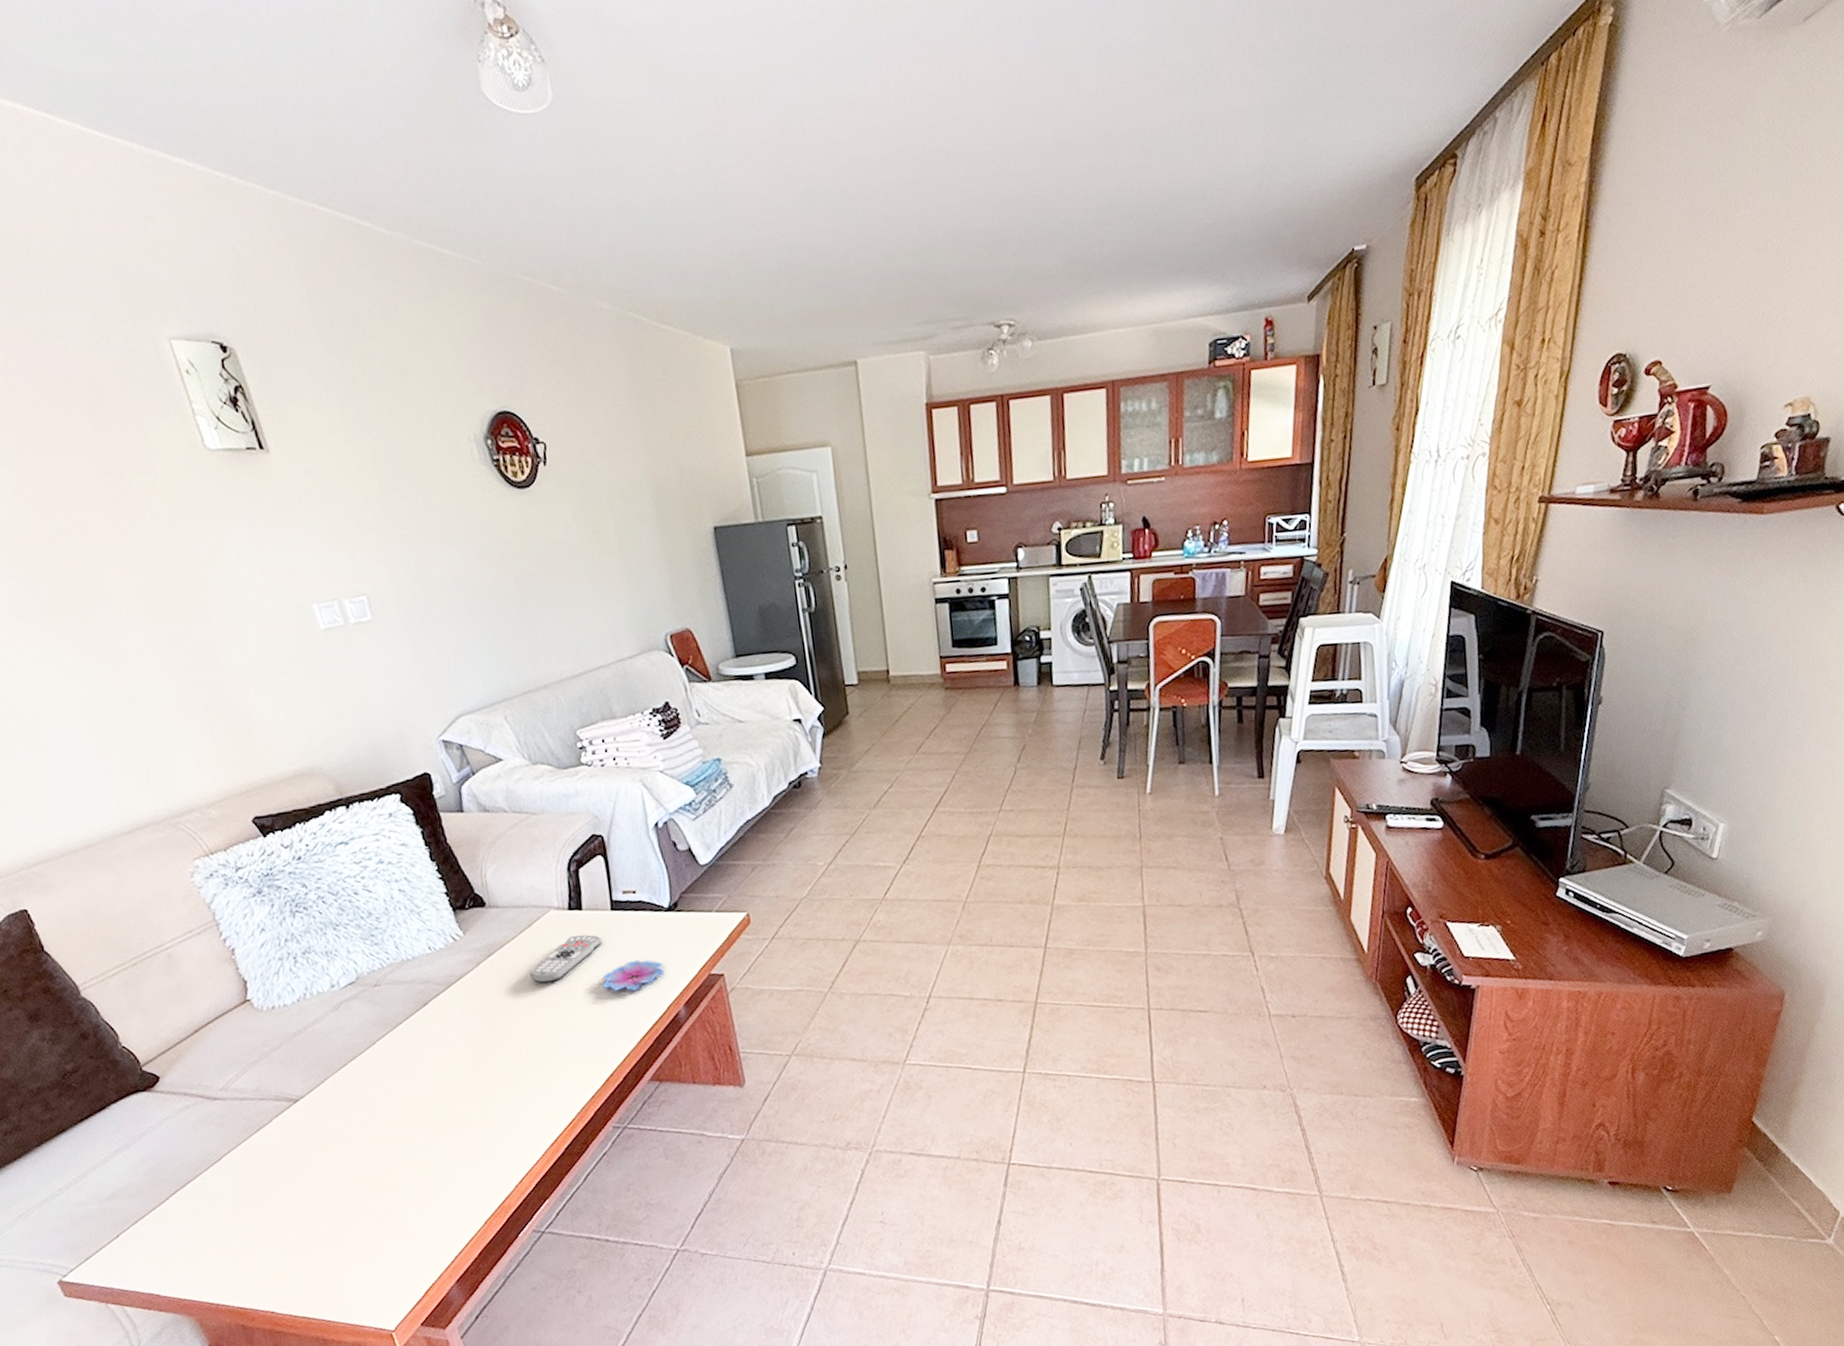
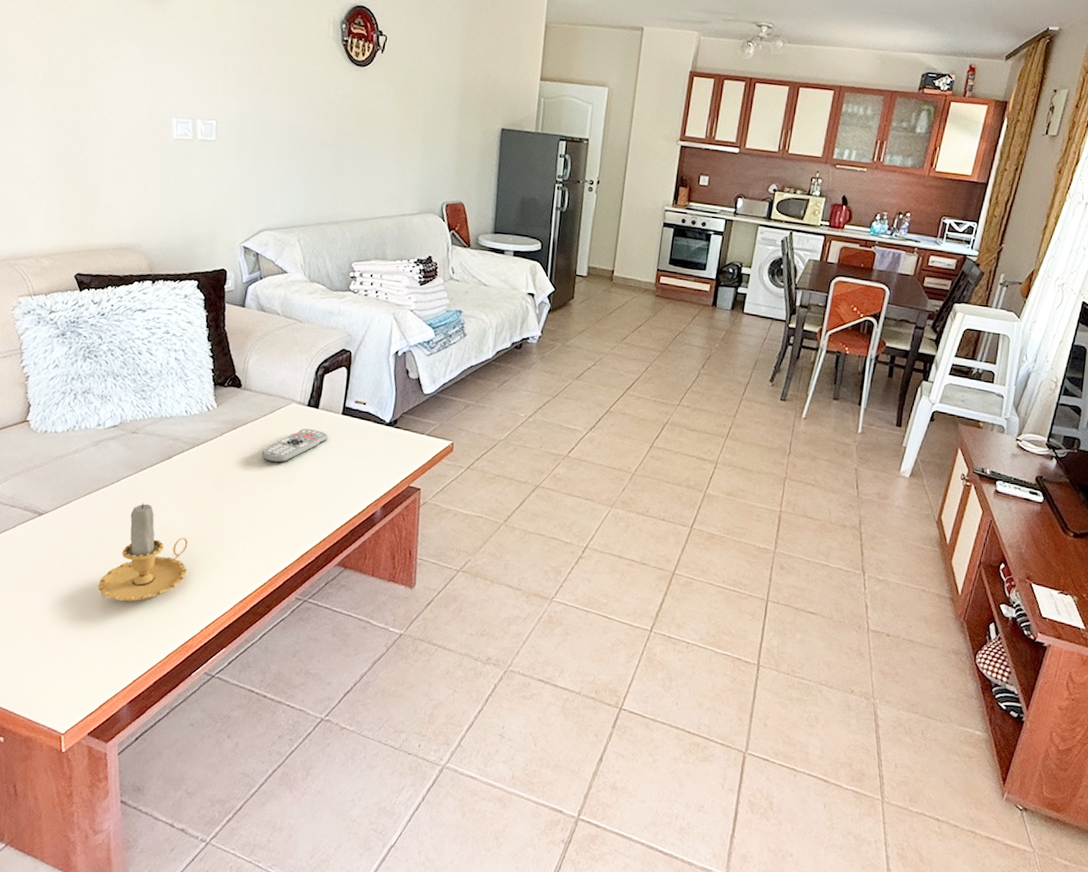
candle: none [384,1061,482,1176] -> present [97,502,188,602]
flower: present [602,959,665,991] -> none [319,460,373,486]

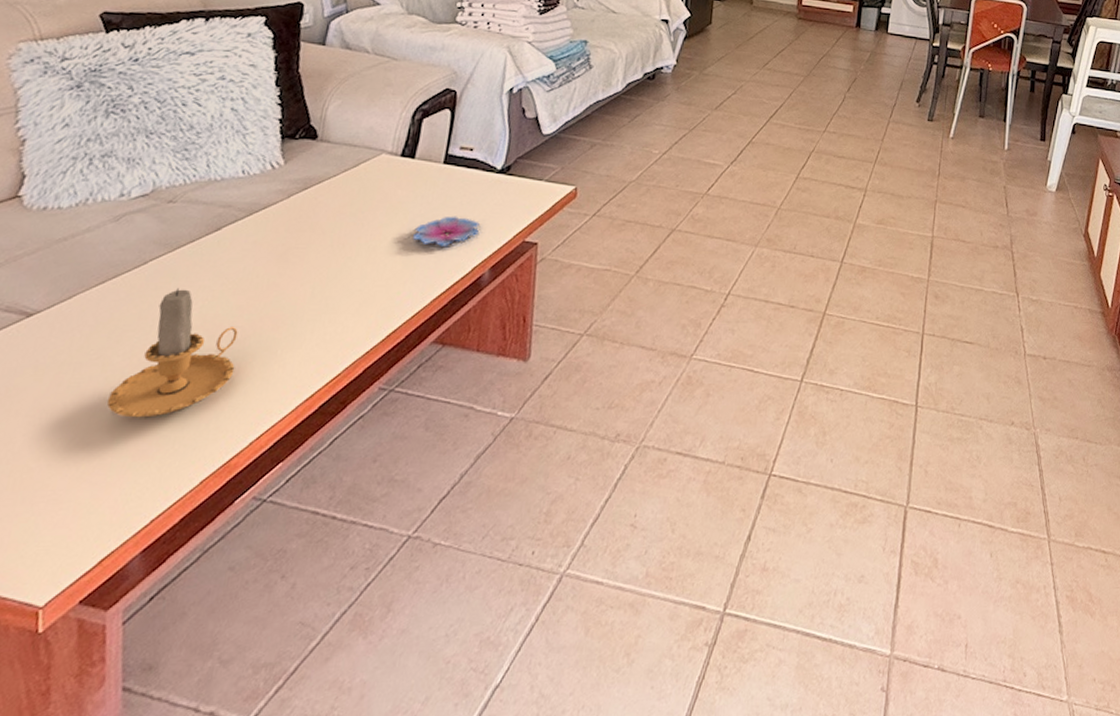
remote control: present [261,429,328,463] -> none [339,183,426,226]
flower: none [319,460,373,486] -> present [413,216,480,246]

